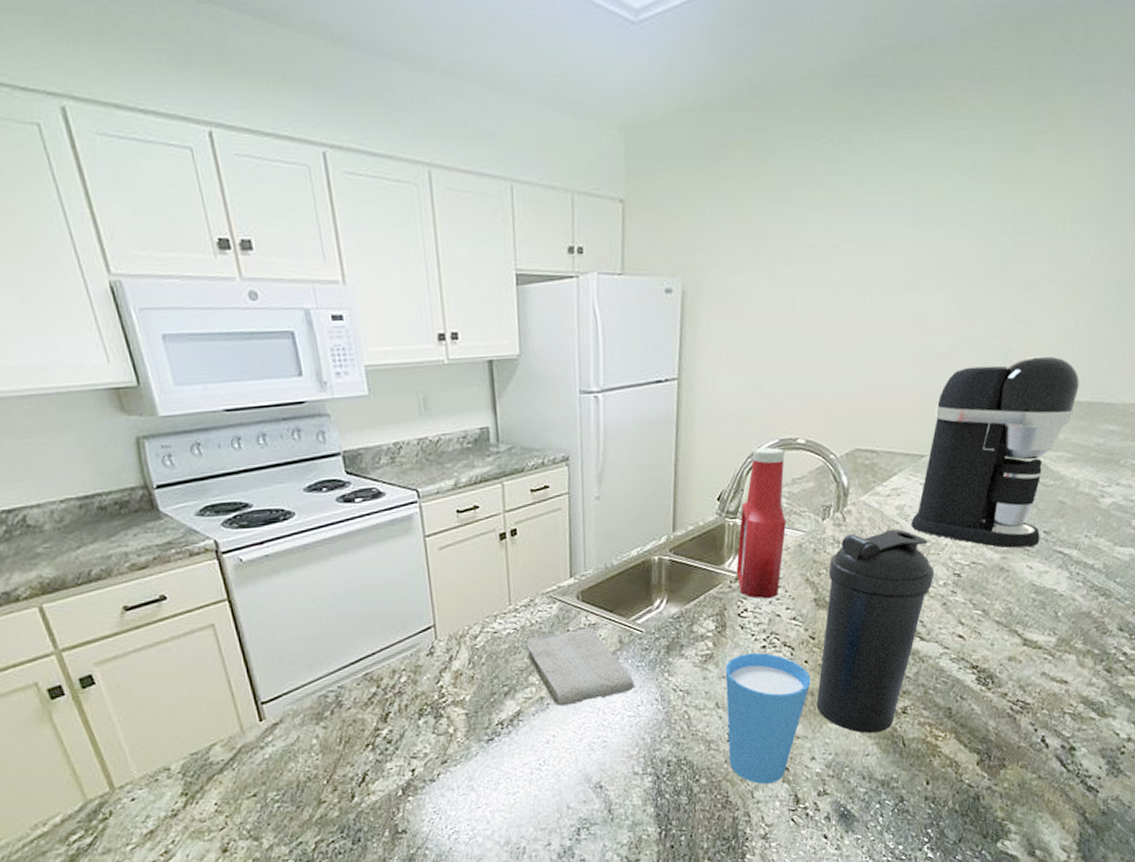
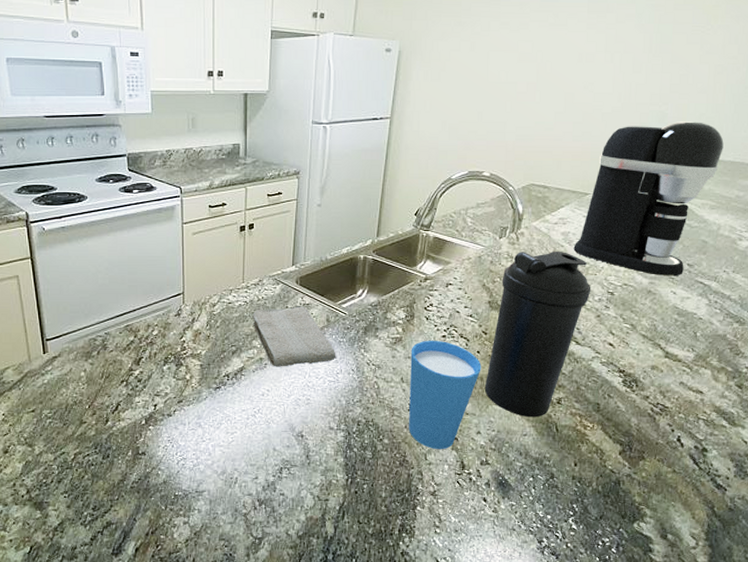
ketchup bottle: present [736,447,787,599] -> none [425,177,472,298]

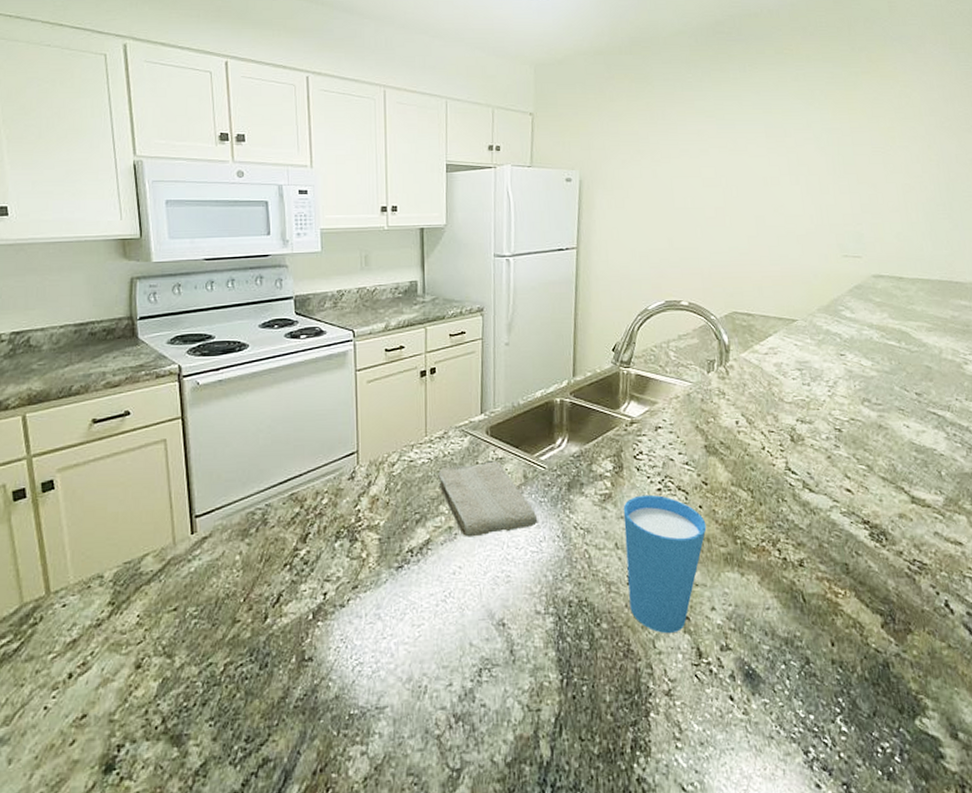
water bottle: present [484,250,591,418] -> none [712,384,816,586]
coffee maker: present [573,121,724,276] -> none [789,241,928,408]

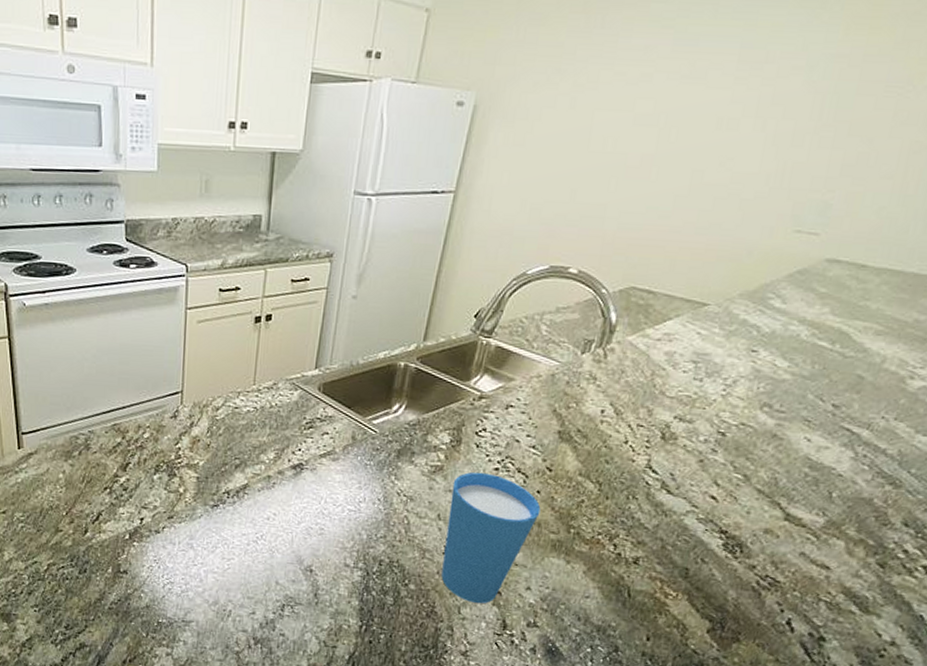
washcloth: present [438,461,538,537] -> none [262,418,361,489]

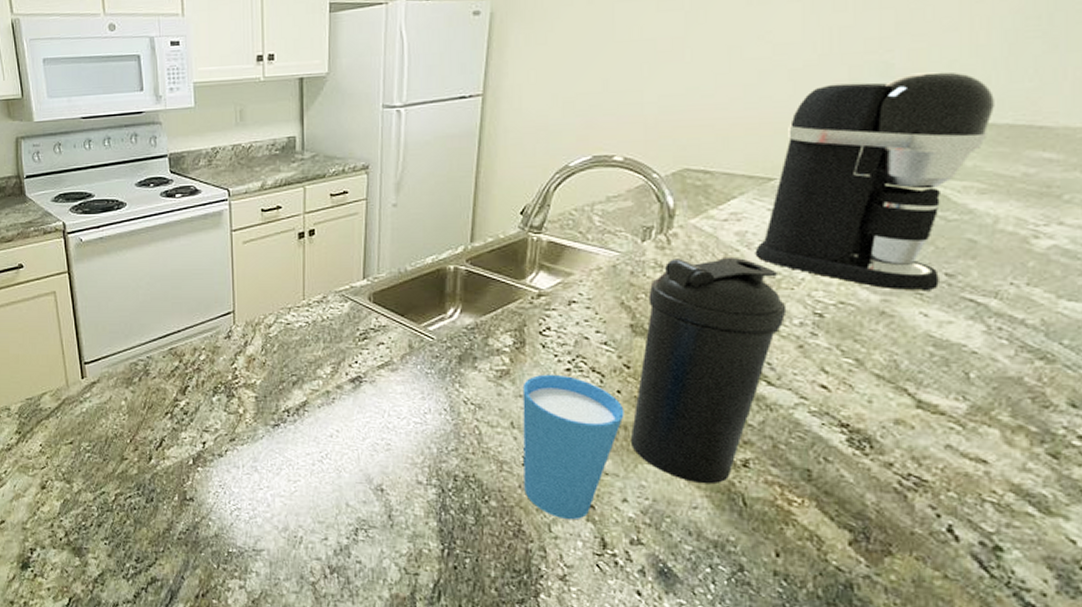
water bottle: none [541,372,697,578] -> present [630,256,787,485]
coffee maker: none [678,215,908,419] -> present [755,71,994,291]

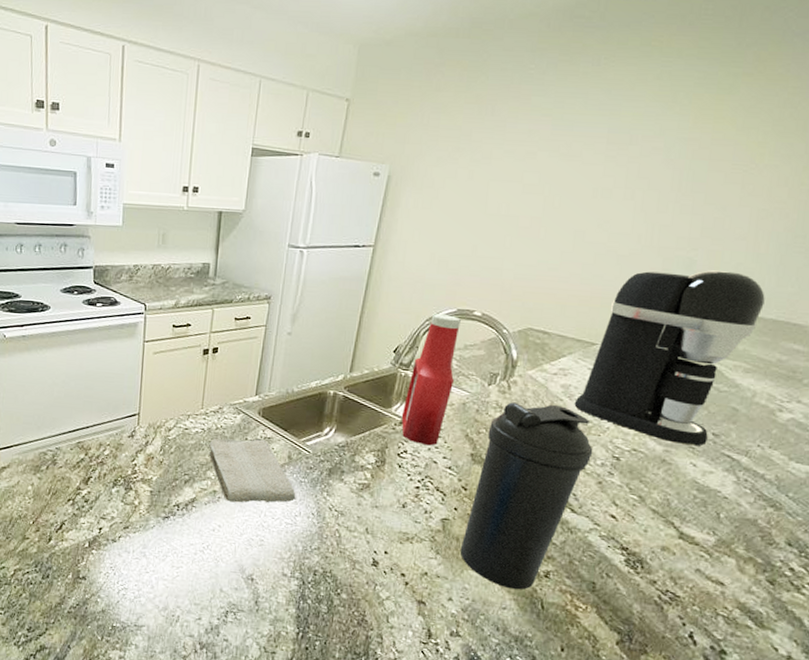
washcloth: none [316,328,423,403] -> present [209,438,296,503]
cup: present [522,374,624,520] -> none [370,490,458,614]
ketchup bottle: none [538,164,599,319] -> present [401,314,461,446]

